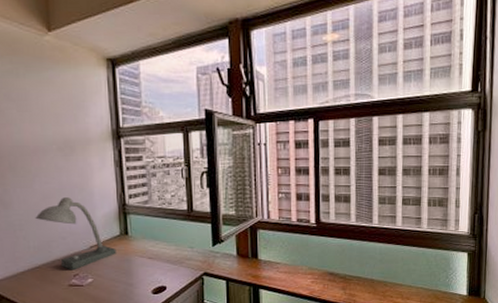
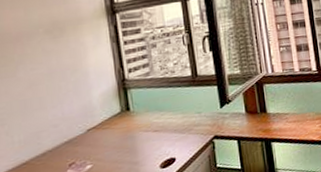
desk lamp: present [35,197,117,271] -> none [20,81,118,160]

